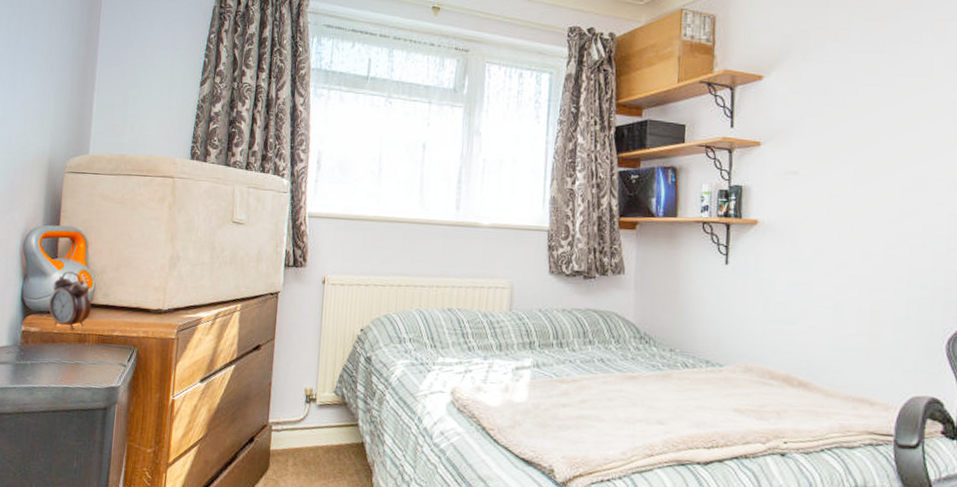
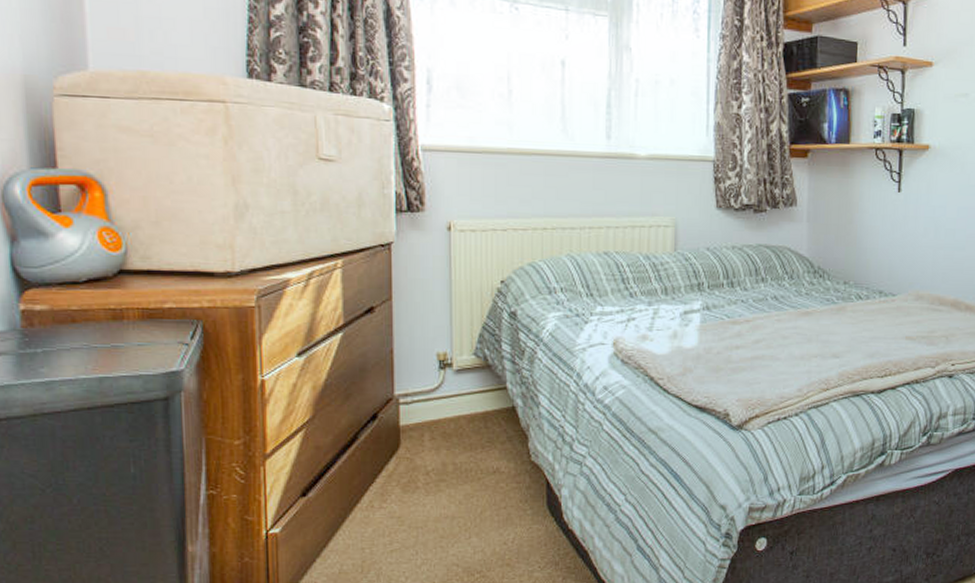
alarm clock: present [49,271,92,331] -> none [58,229,125,305]

